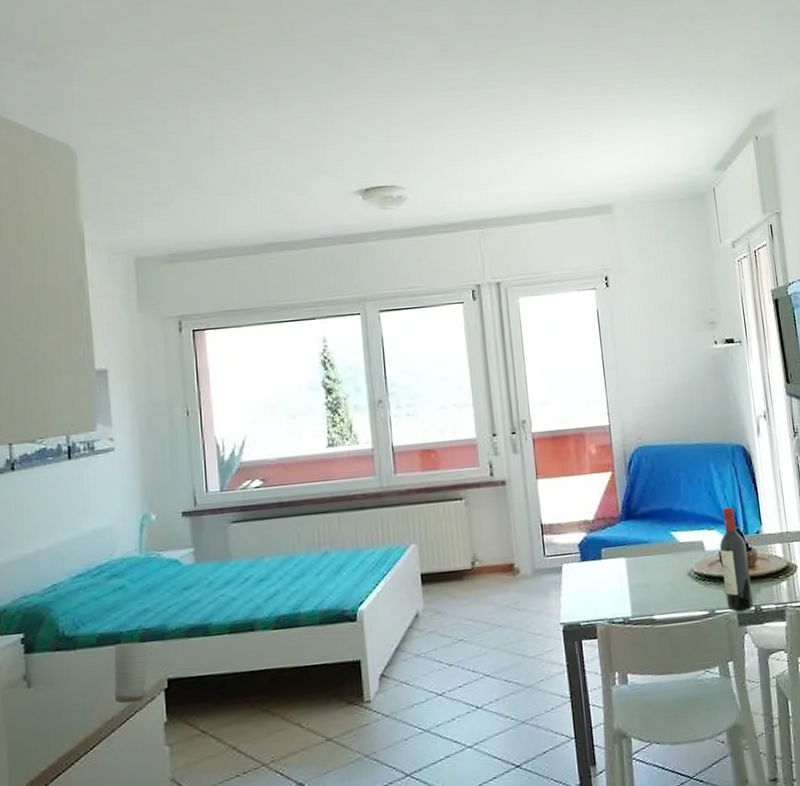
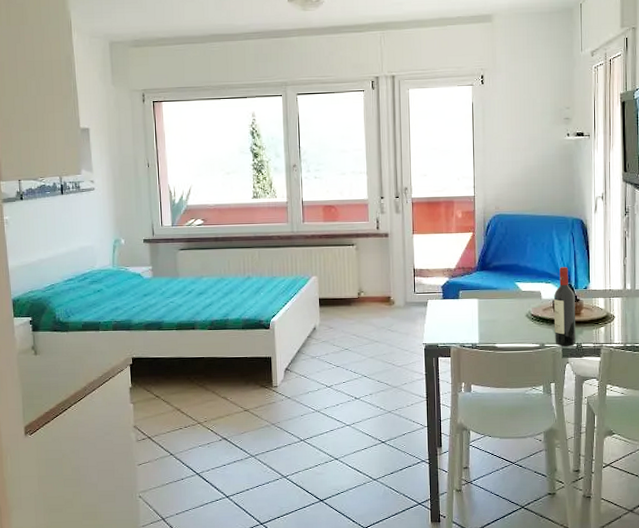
cup: present [113,642,152,704] -> none [94,330,121,372]

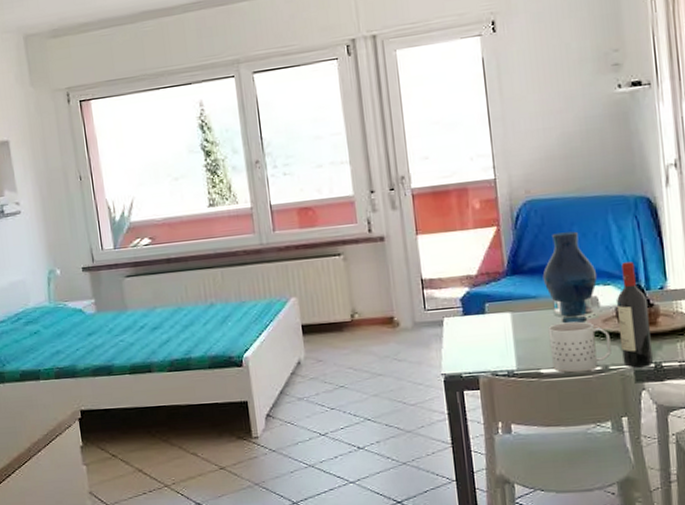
vase: none [503,241,542,310] -> present [542,231,598,324]
mug: none [504,309,547,348] -> present [548,321,612,373]

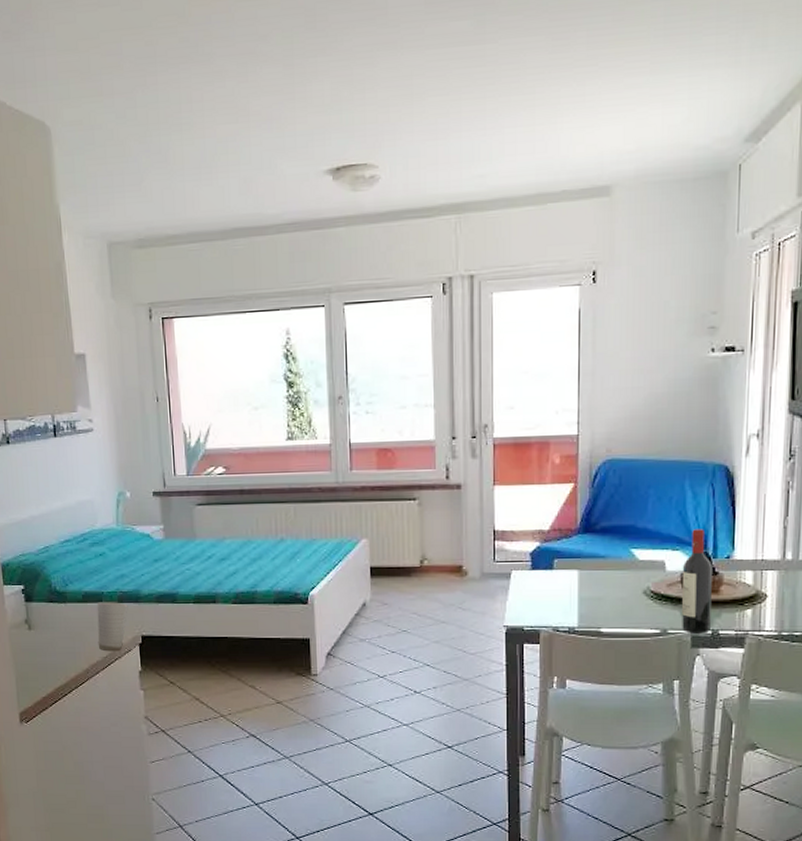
cup: none [34,378,66,429] -> present [96,602,128,652]
vase: present [542,231,598,324] -> none [613,494,667,585]
mug: present [548,321,612,373] -> none [612,584,672,634]

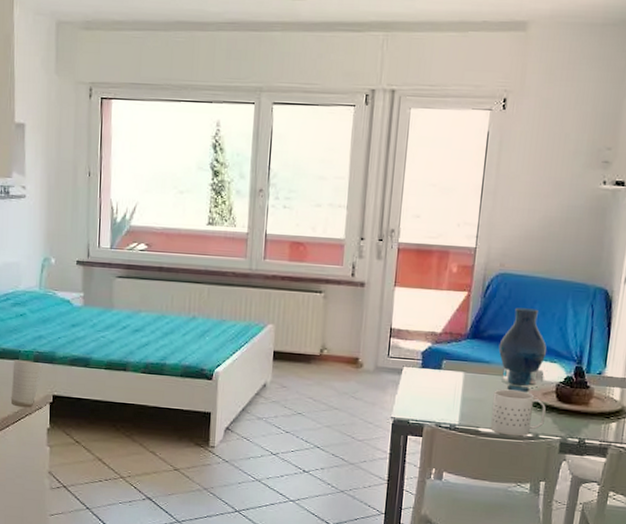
mug: none [612,584,672,634] -> present [490,389,546,437]
vase: none [613,494,667,585] -> present [498,307,547,392]
wine bottle: present [682,529,712,634] -> none [552,345,585,441]

